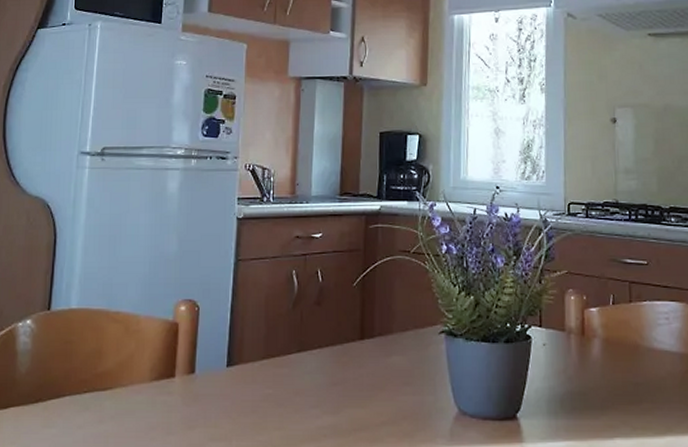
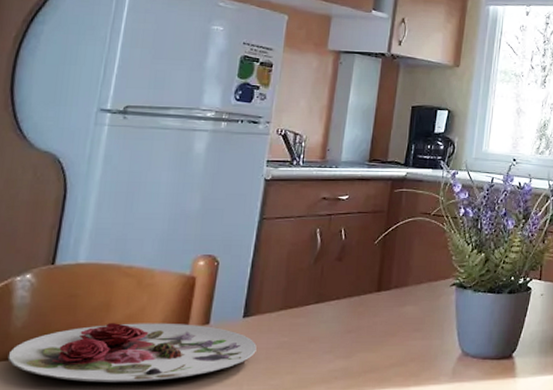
plate: none [15,371,242,434] -> present [7,323,257,383]

